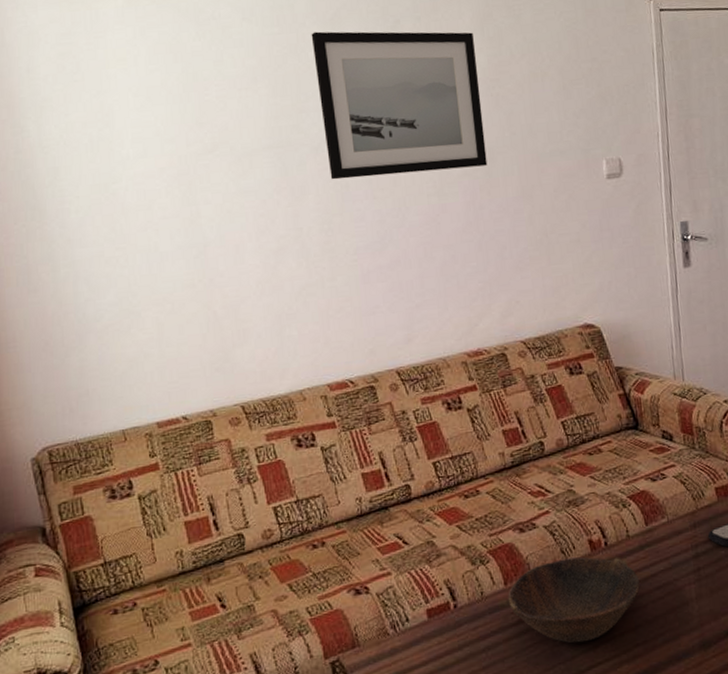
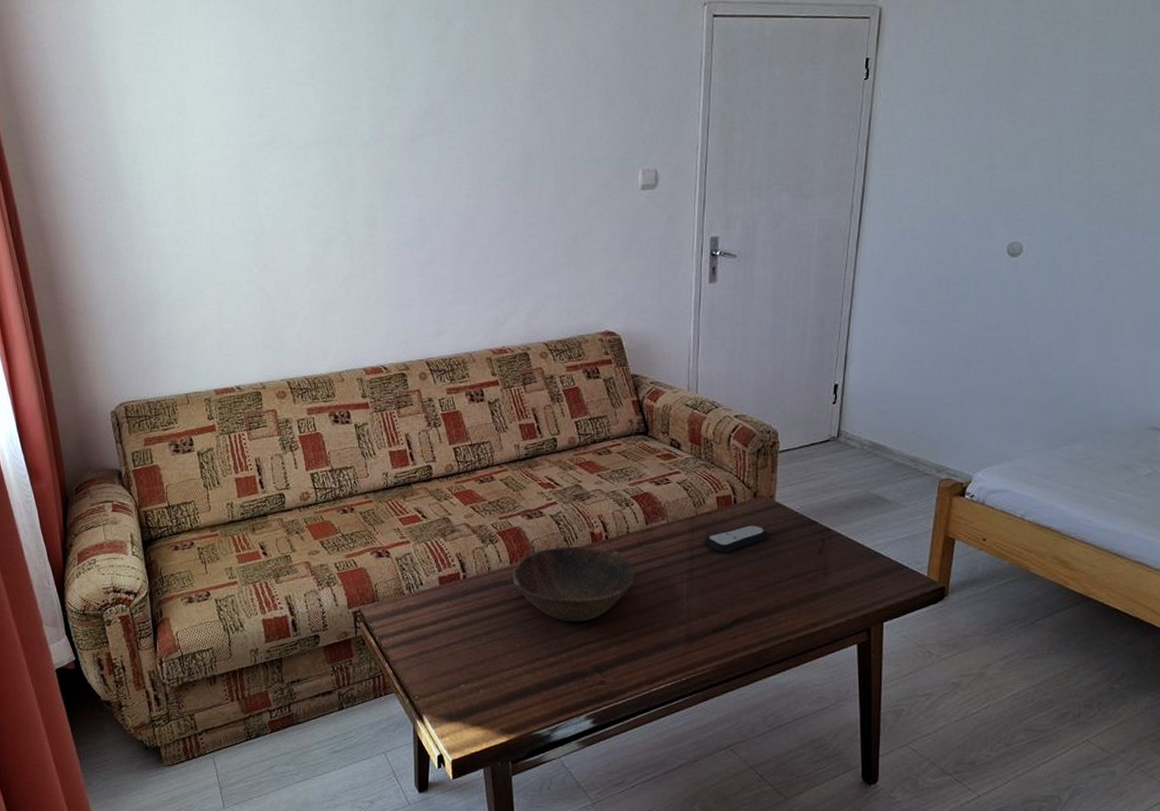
wall art: present [311,31,488,180] -> none [366,29,526,177]

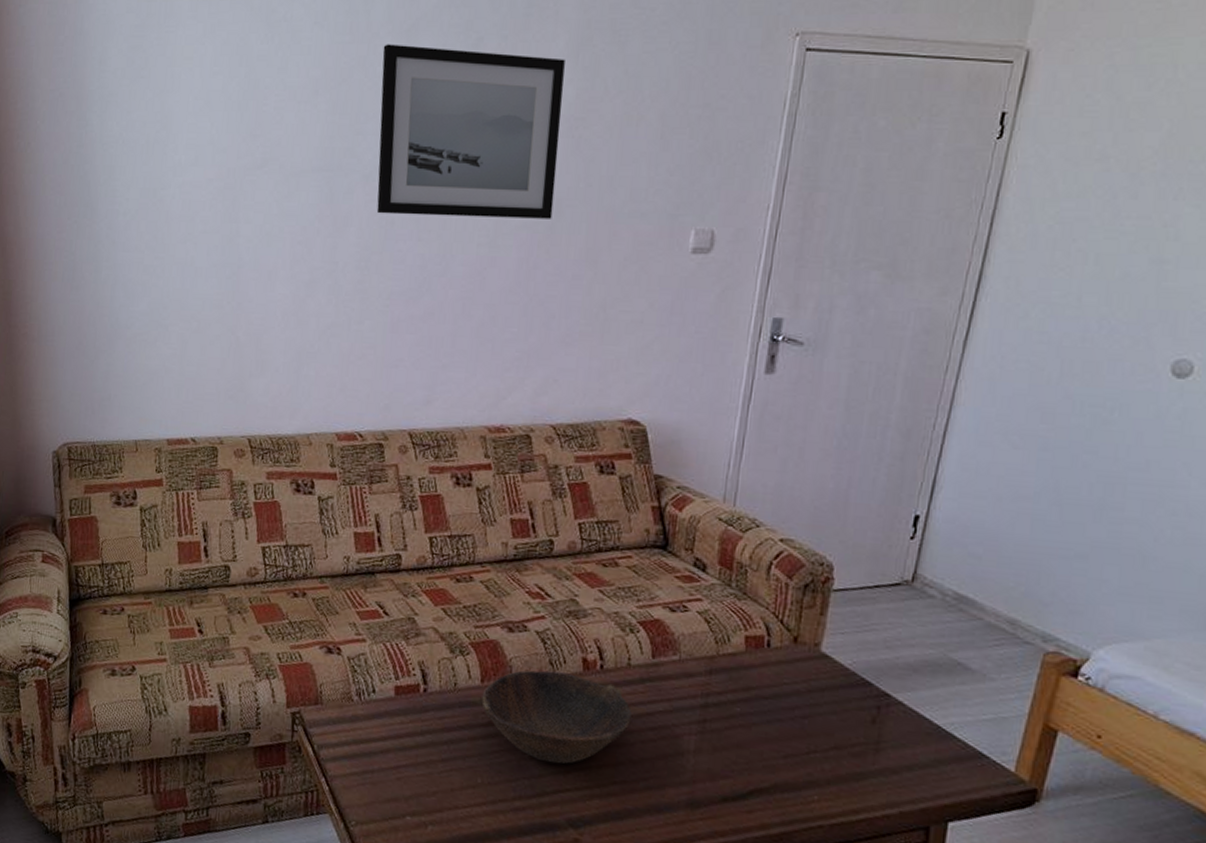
wall art: none [366,29,526,177] -> present [376,44,565,219]
remote control: present [705,525,768,553] -> none [725,675,808,707]

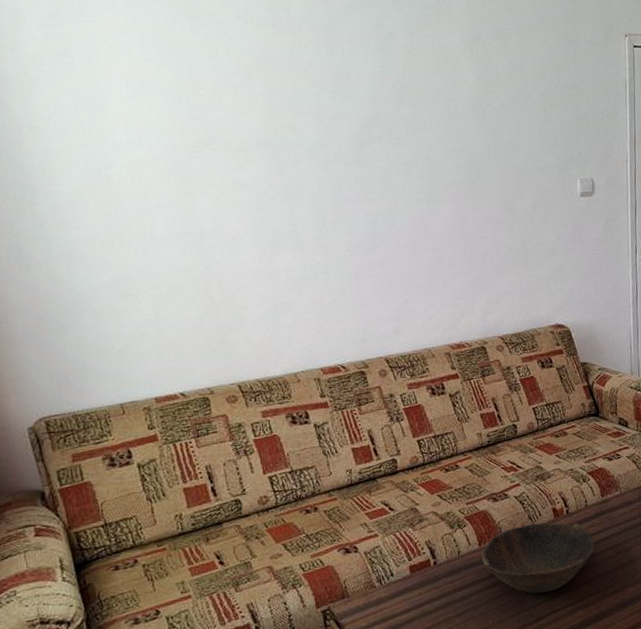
wall art: present [376,44,565,219] -> none [306,37,473,180]

